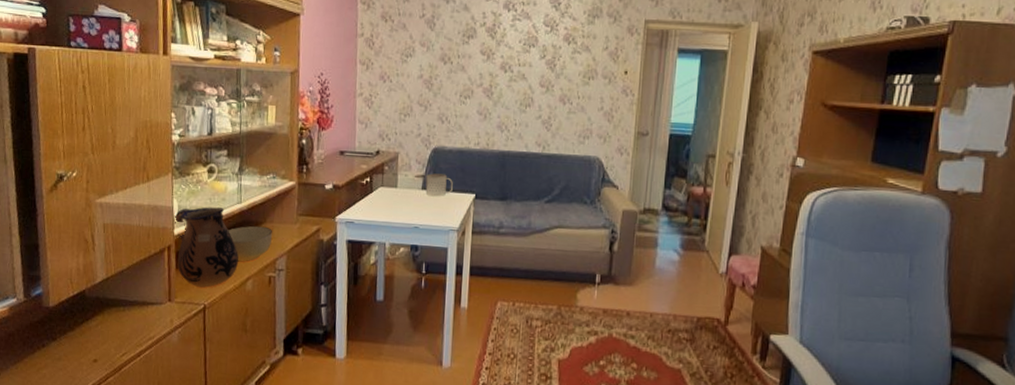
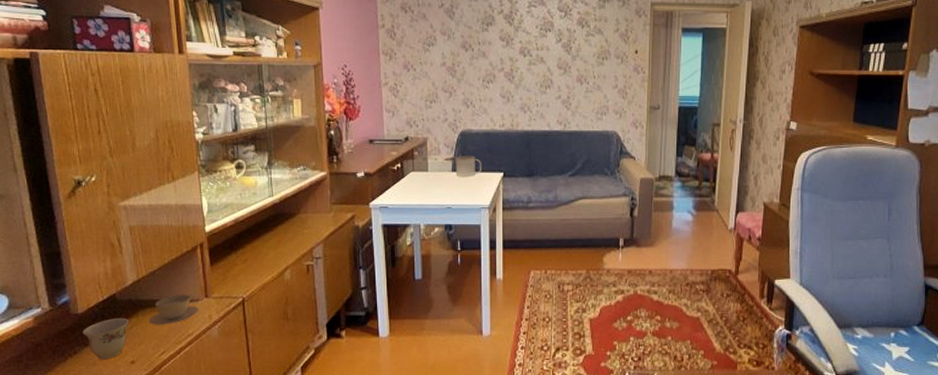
teacup: none [52,314,95,356] -> present [82,317,129,360]
teacup: none [114,296,162,326] -> present [150,294,199,325]
ceramic pitcher: present [175,207,239,288] -> none [205,202,274,281]
bowl: present [228,225,273,263] -> none [261,217,308,253]

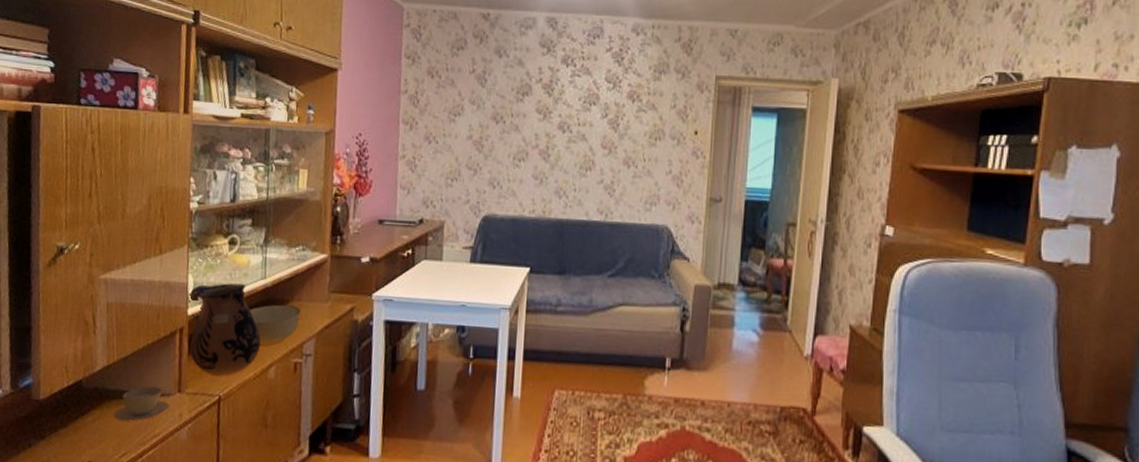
teacup: present [82,317,129,360] -> none [41,408,92,457]
ceramic pitcher: none [205,202,274,281] -> present [189,283,261,376]
bowl: none [261,217,308,253] -> present [249,304,301,347]
mug: present [455,156,481,178] -> none [474,244,505,271]

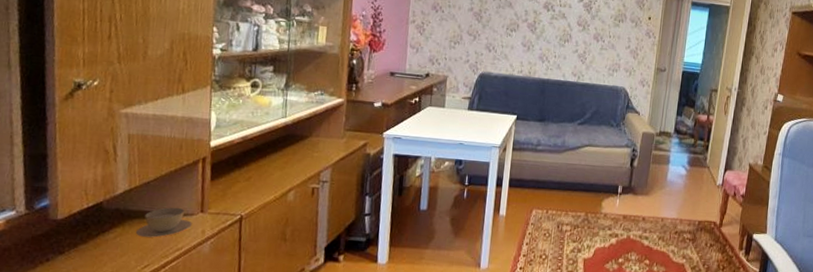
ceramic pitcher: present [189,283,261,376] -> none [212,120,281,199]
bowl: present [249,304,301,347] -> none [270,139,319,174]

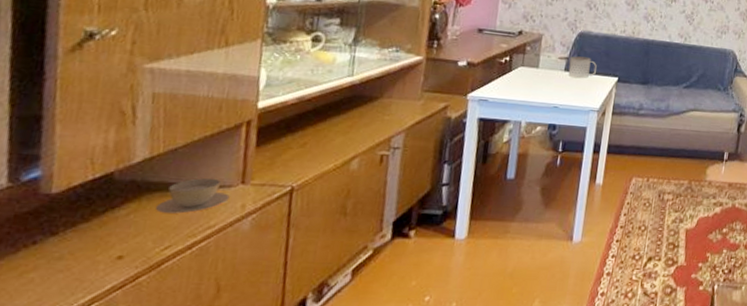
mug: none [471,96,497,117] -> present [568,56,597,79]

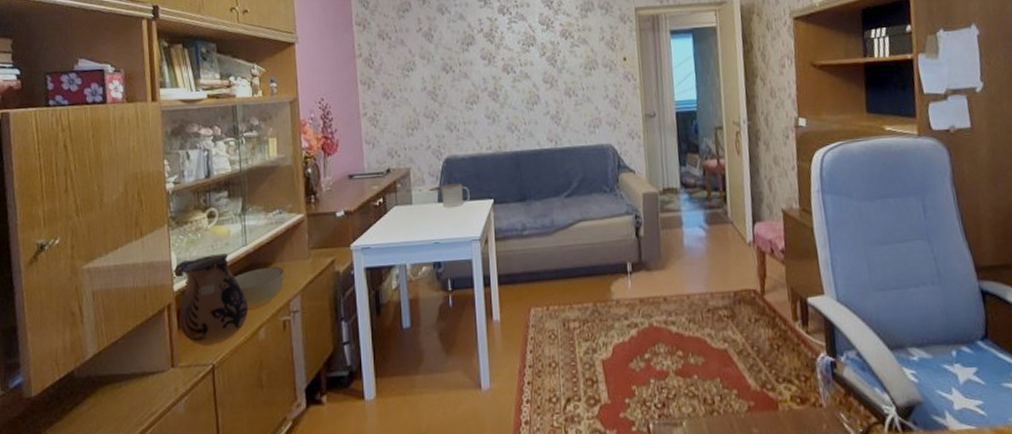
teacup: present [156,178,230,214] -> none [109,365,164,404]
ceramic pitcher: none [259,78,344,168] -> present [174,253,248,346]
bowl: none [332,100,391,140] -> present [234,266,284,310]

